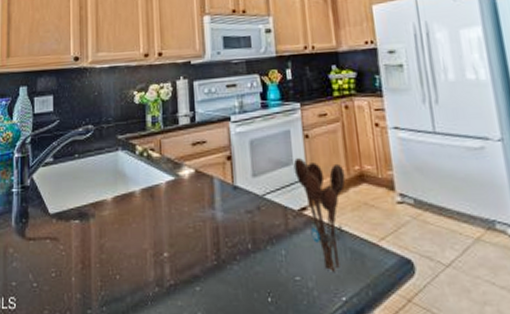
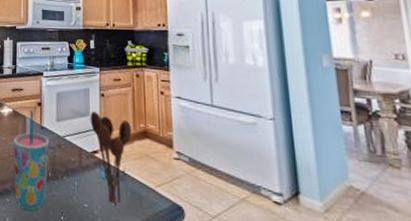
cup: none [199,167,248,298] -> present [13,110,50,211]

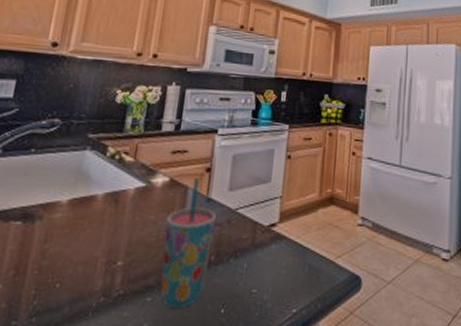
utensil holder: present [90,111,132,205] -> none [270,177,318,285]

